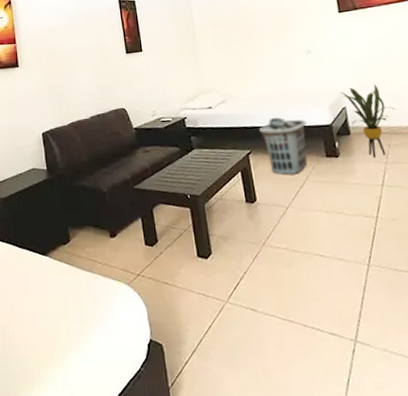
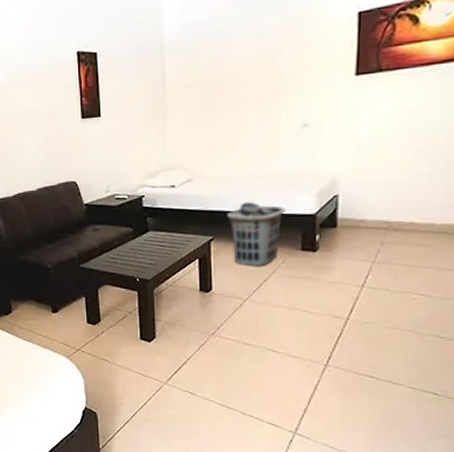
house plant: present [340,85,396,158] -> none [335,170,402,256]

